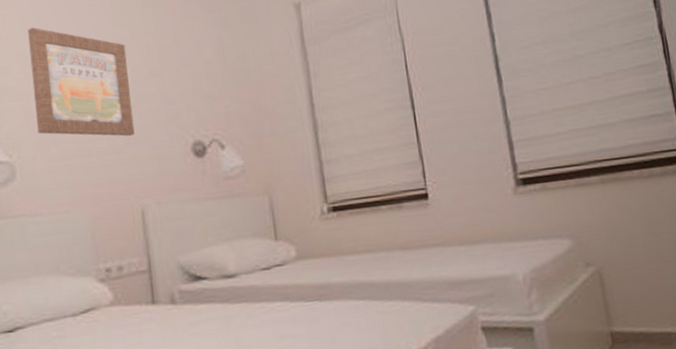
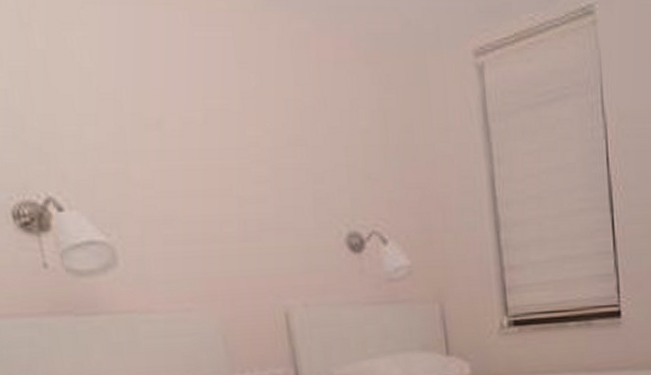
wall art: present [28,27,135,137] -> none [117,60,273,220]

